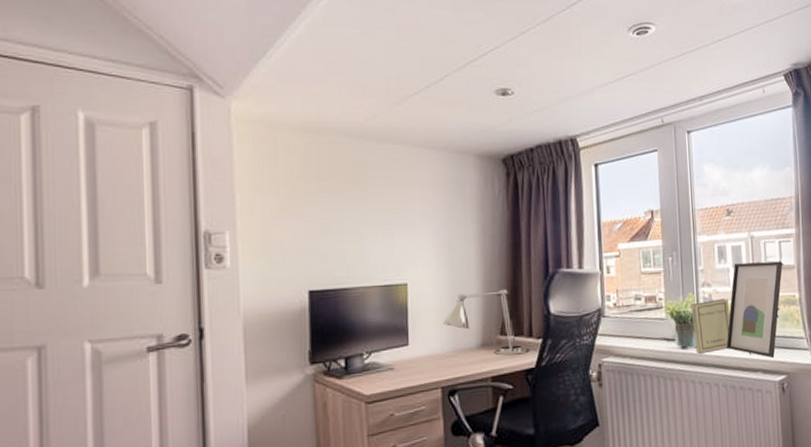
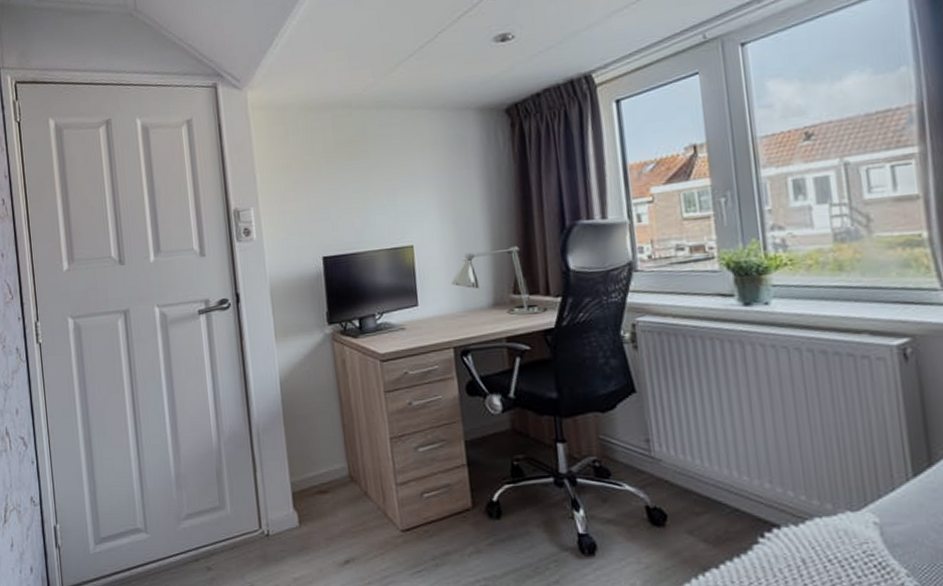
book: present [691,299,730,353] -> none [755,243,816,311]
picture frame: present [726,260,784,359] -> none [810,190,901,317]

